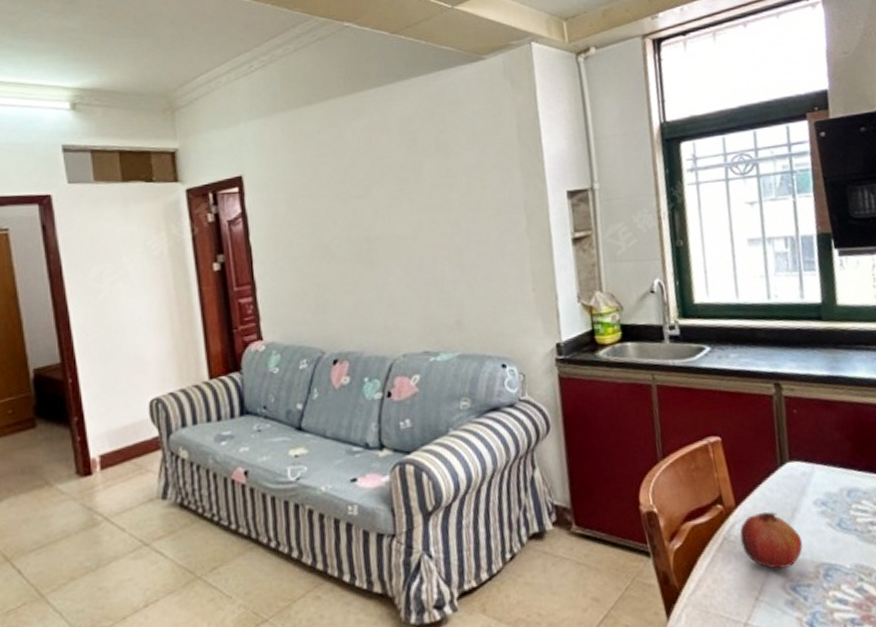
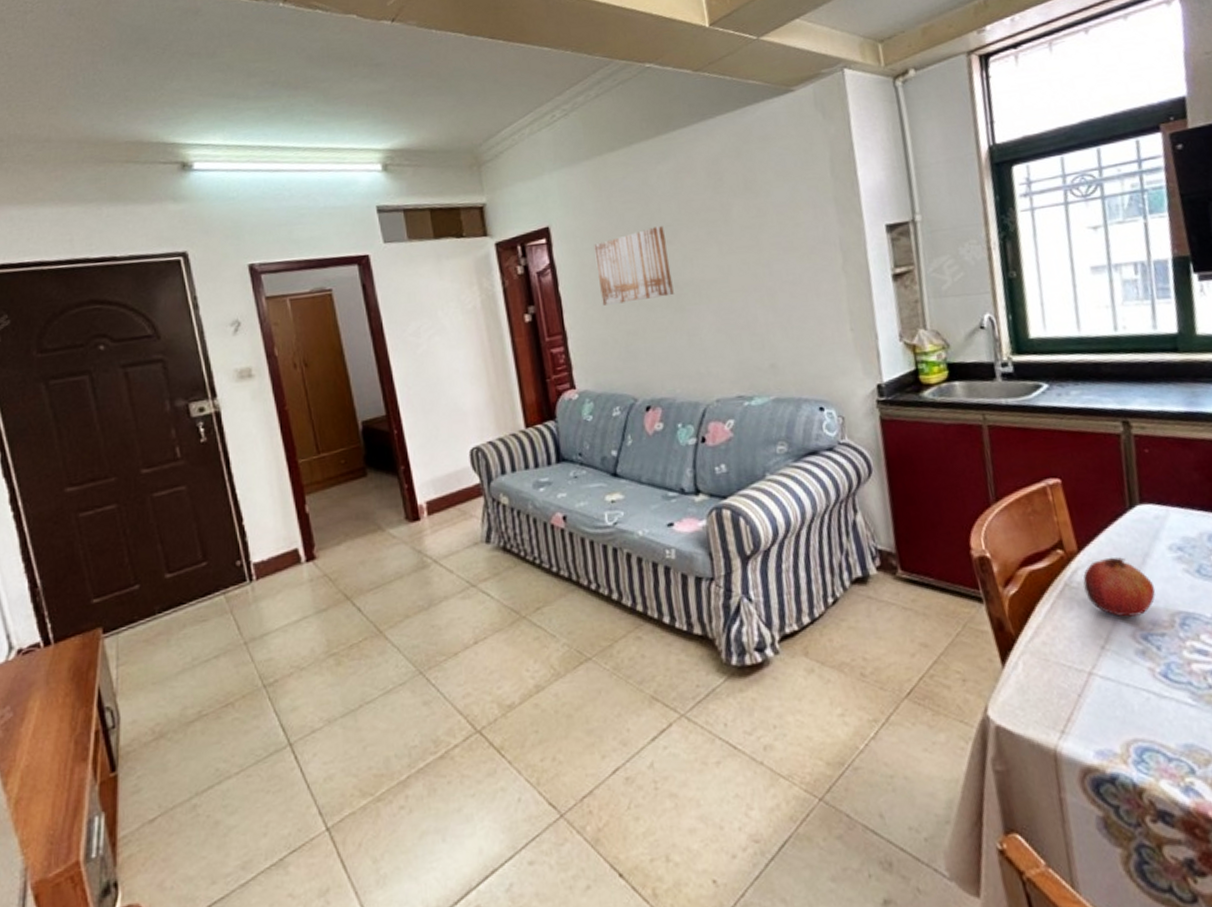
wall art: none [287,180,365,257] -> present [594,225,674,306]

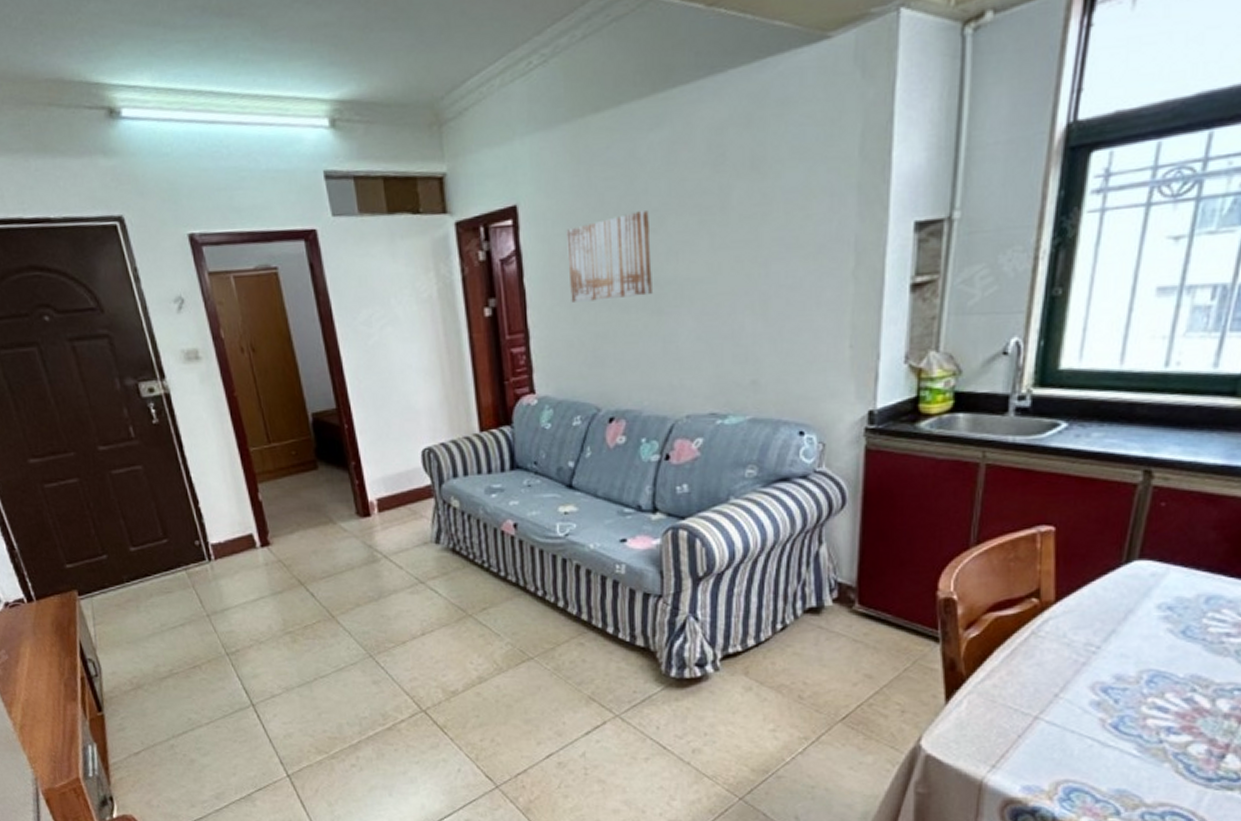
fruit: present [1083,557,1156,617] -> none [1052,610,1130,669]

